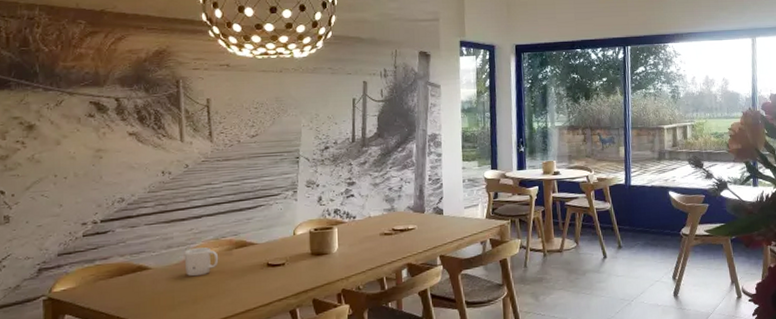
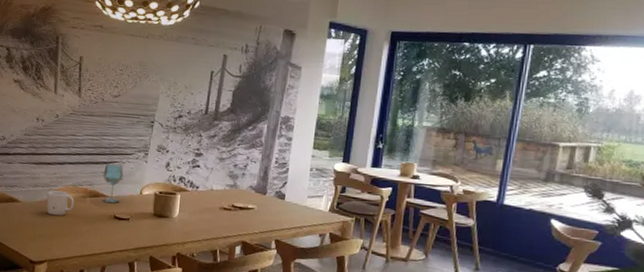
wine glass: none [248,207,273,251] -> present [102,163,124,204]

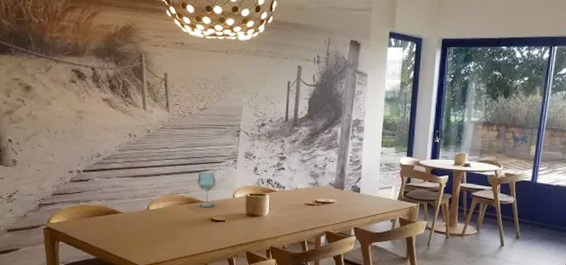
mug: present [46,190,75,216] -> none [146,200,173,223]

